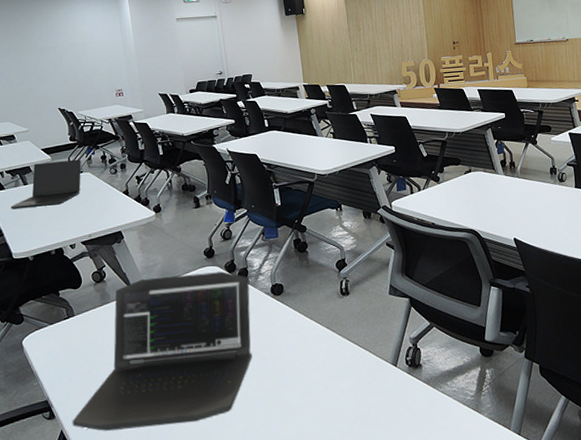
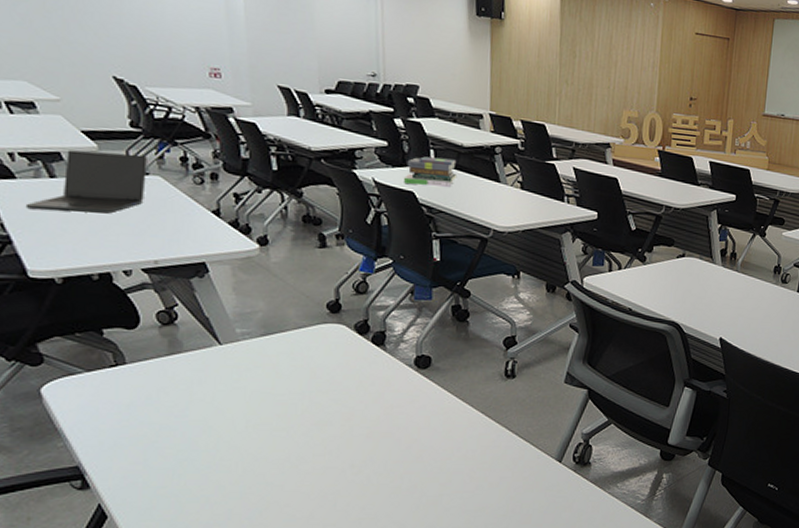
laptop: present [72,271,252,431] -> none [115,328,386,509]
books: none [249,124,286,150] -> present [404,156,458,187]

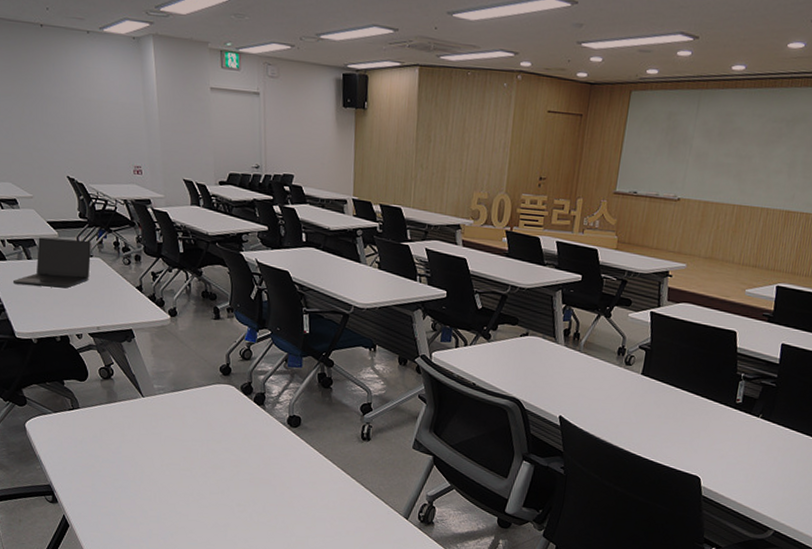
books: present [404,156,458,187] -> none [281,239,325,267]

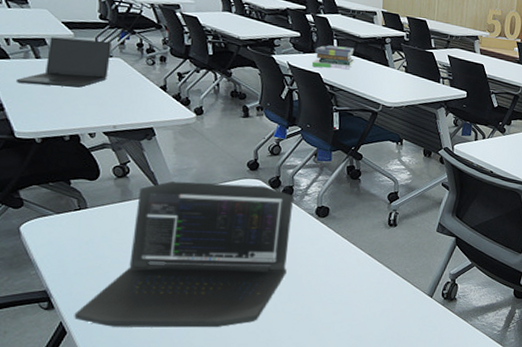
laptop: none [74,384,265,532] -> present [74,181,293,328]
books: none [281,239,325,267] -> present [312,45,355,70]

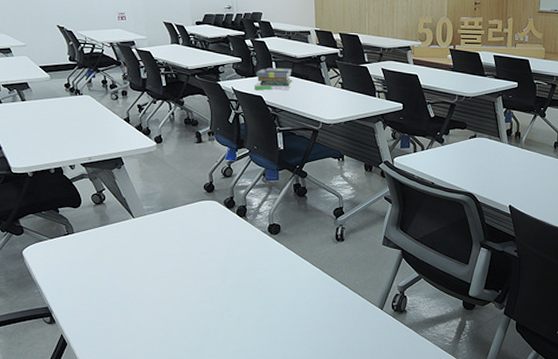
laptop: present [15,37,112,88] -> none [8,80,81,125]
laptop: present [74,181,293,328] -> none [71,205,247,340]

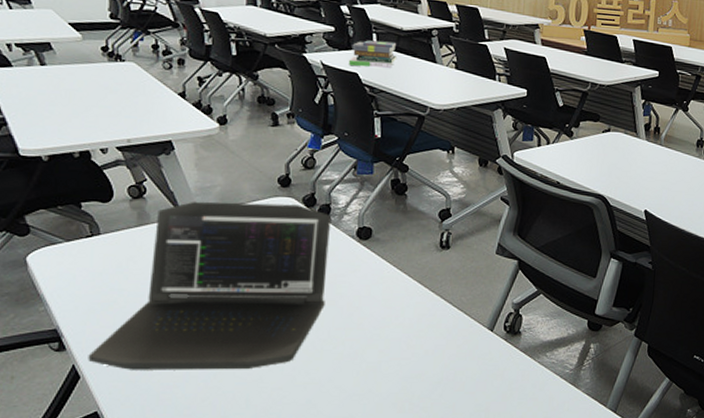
laptop: none [71,205,247,340] -> present [88,201,331,370]

